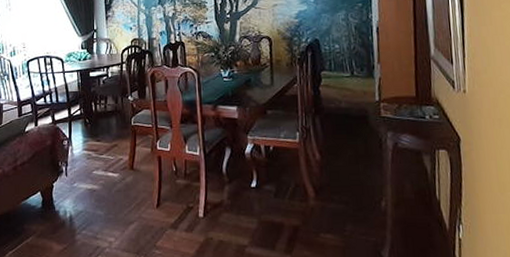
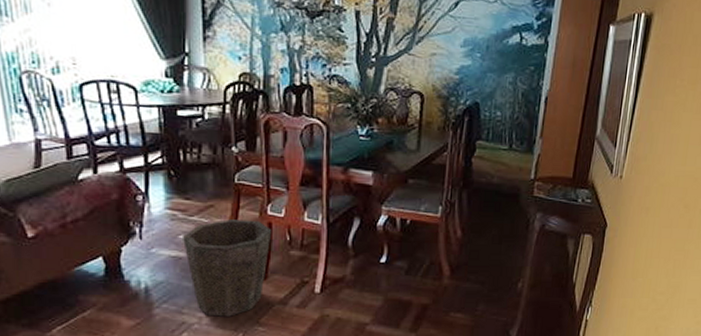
waste bin: none [96,155,162,241] -> present [183,219,272,317]

